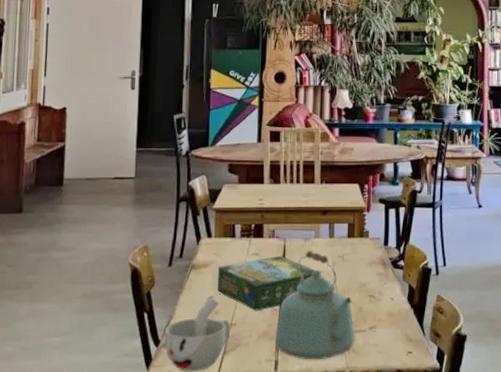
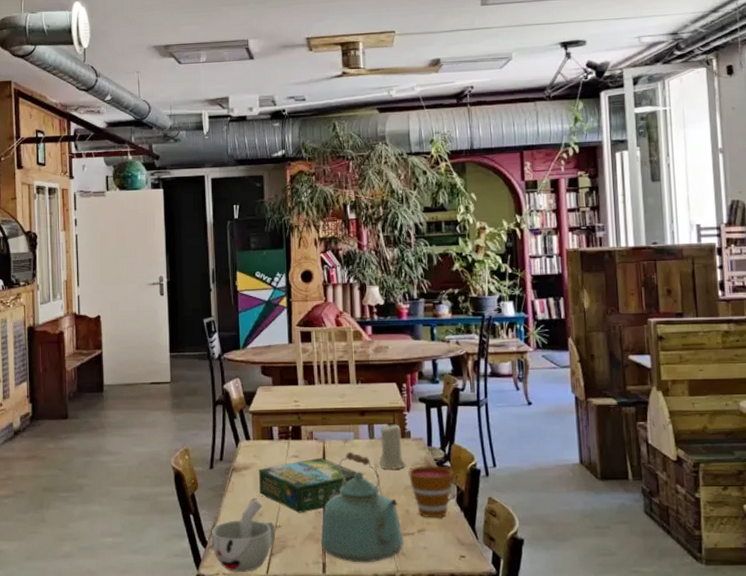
candle: none [337,223,363,268] -> present [379,423,406,470]
cup: none [363,263,414,316] -> present [408,465,462,518]

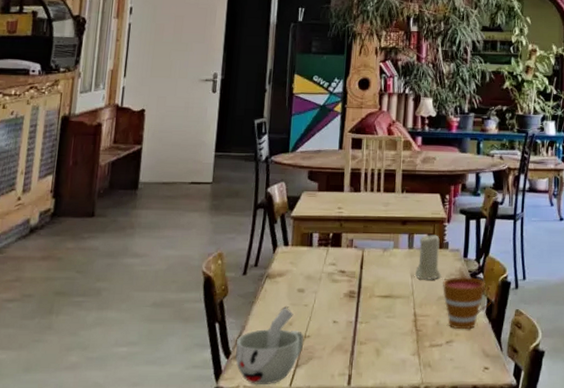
board game: present [259,457,364,513] -> none [292,266,399,323]
kettle: present [320,451,404,563] -> none [349,260,431,375]

